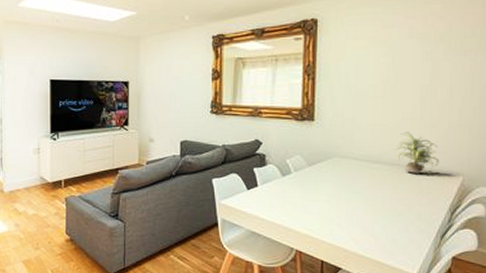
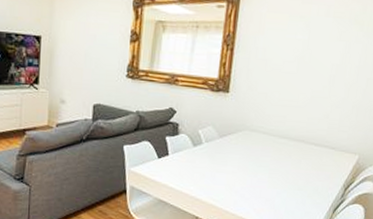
potted plant: present [393,132,439,173] -> none [300,109,340,150]

